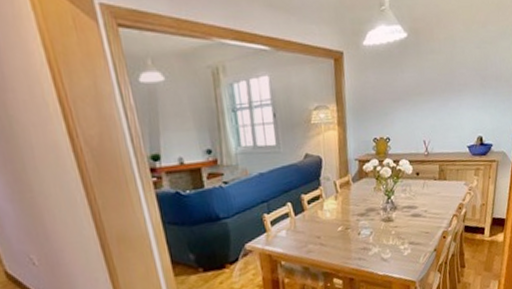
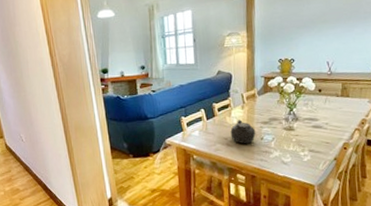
teapot: none [322,213,352,242] -> present [230,120,256,144]

